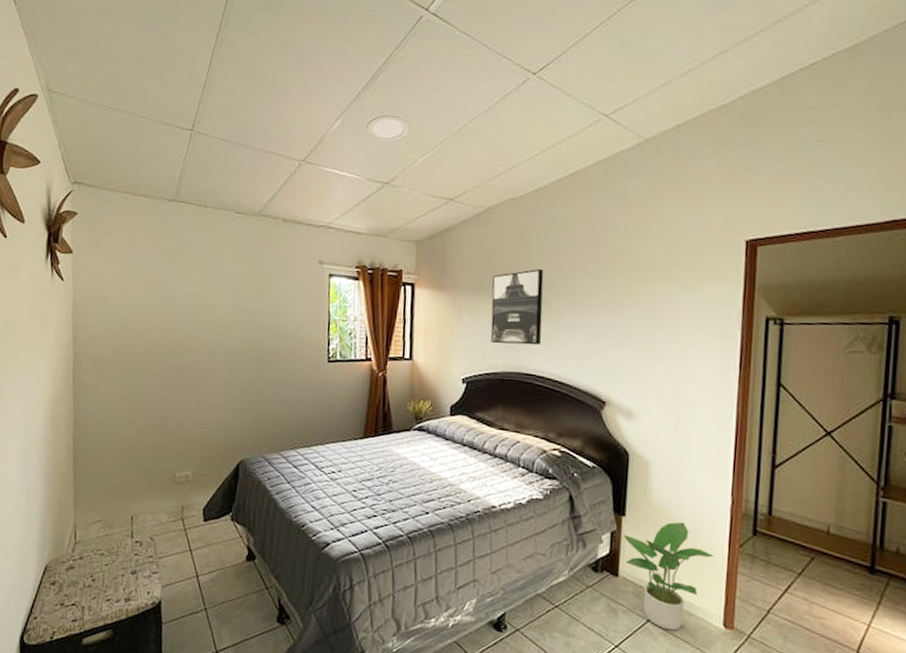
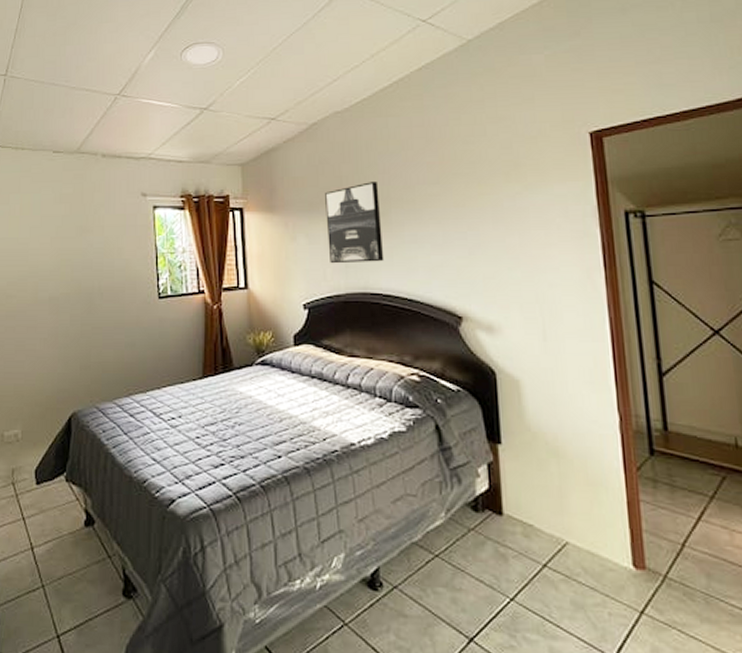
potted plant: present [623,521,714,631] -> none [501,446,610,576]

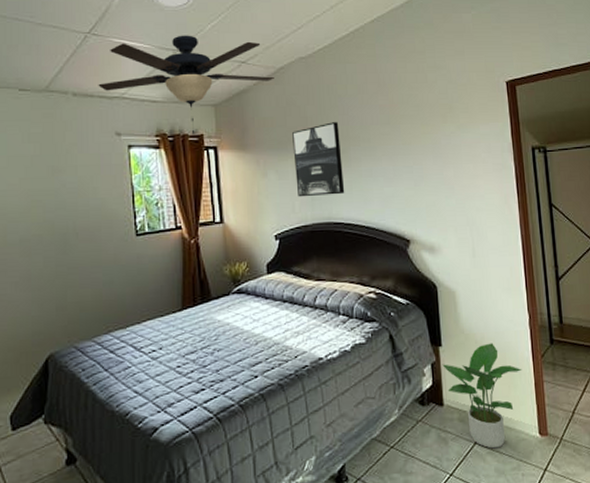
ceiling fan: none [126,92,306,195] -> present [98,35,274,134]
potted plant: none [501,446,610,576] -> present [442,343,522,449]

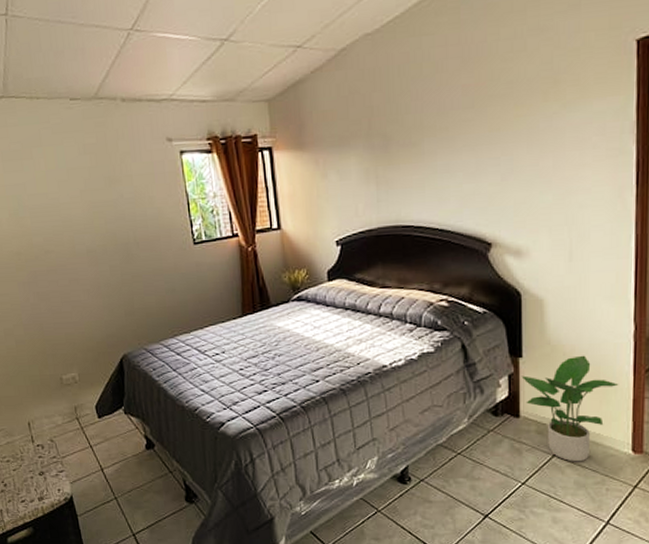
ceiling fan: present [98,35,274,134] -> none [145,19,335,135]
wall art: present [292,122,345,197] -> none [356,110,416,199]

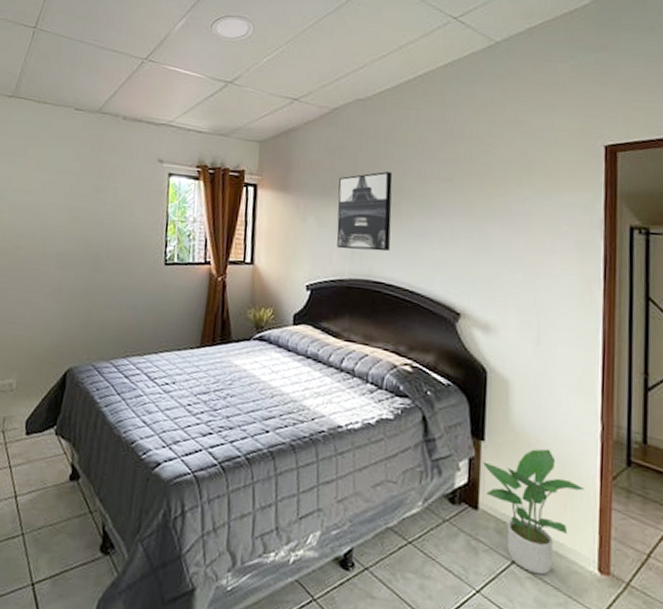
wall art: none [356,110,416,199] -> present [337,171,393,252]

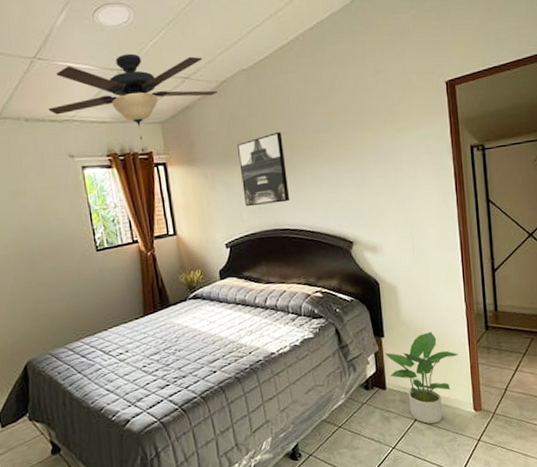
ceiling fan: none [148,67,327,169] -> present [48,53,218,152]

